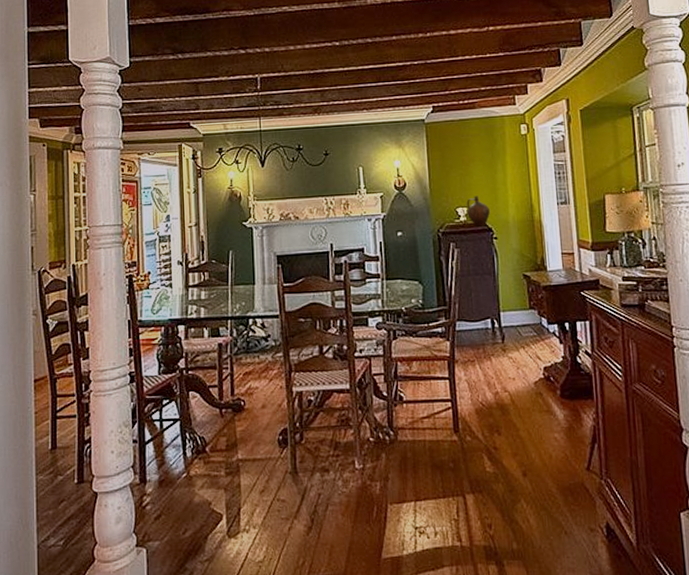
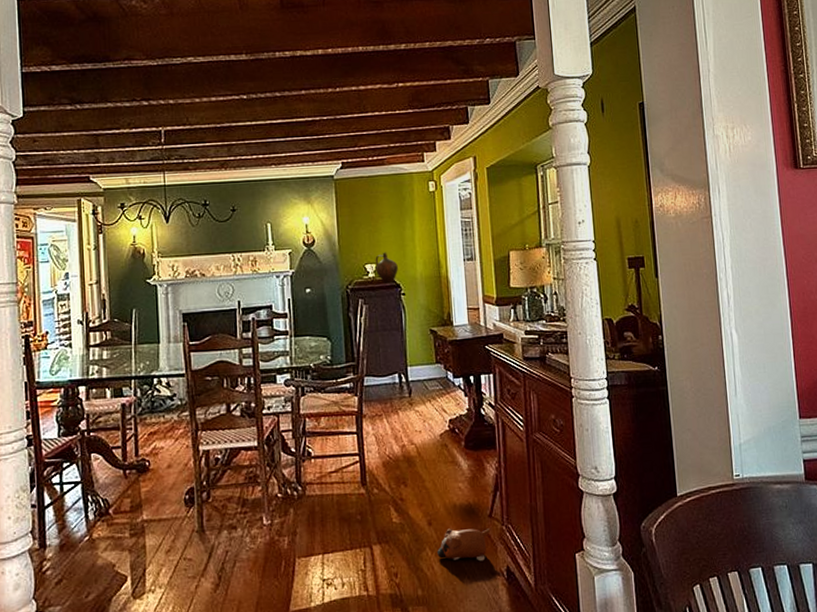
dog toy: none [532,480,588,516] -> present [436,528,490,562]

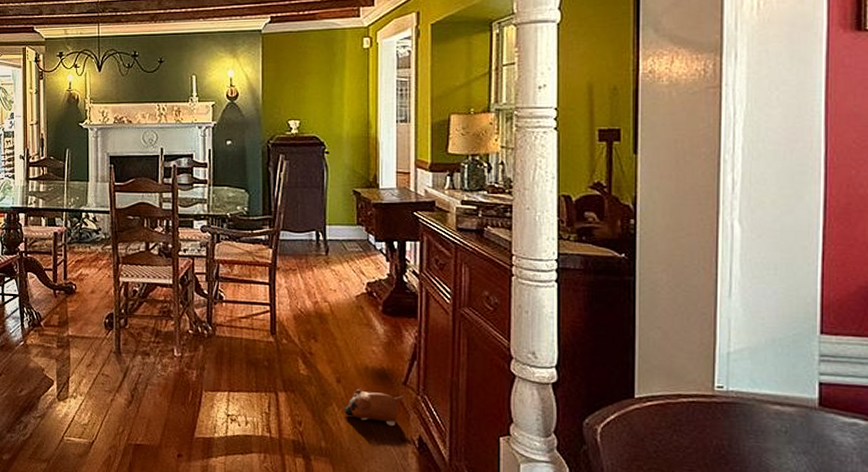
ceramic jug: present [375,252,398,283] -> none [299,109,323,140]

